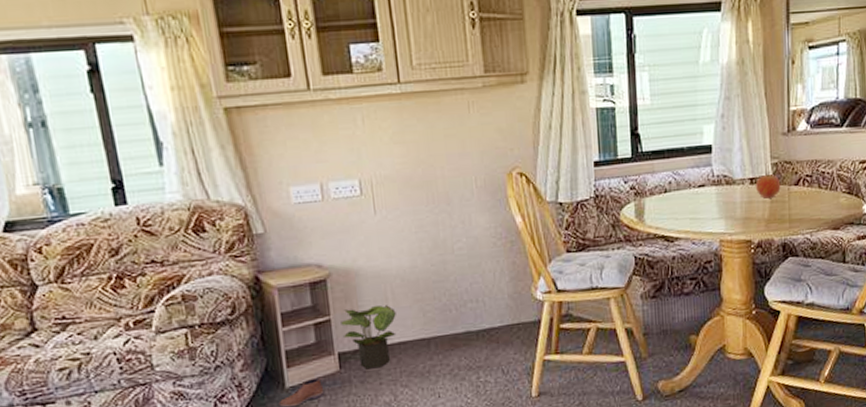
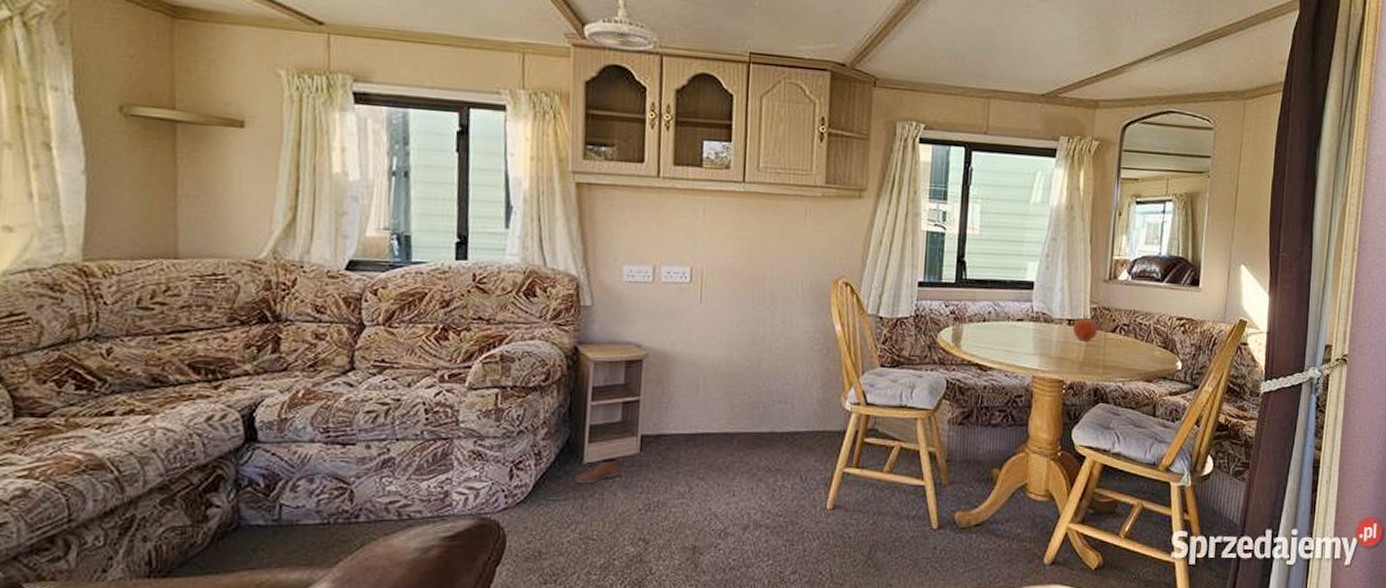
potted plant: present [341,305,396,370] -> none [648,392,705,456]

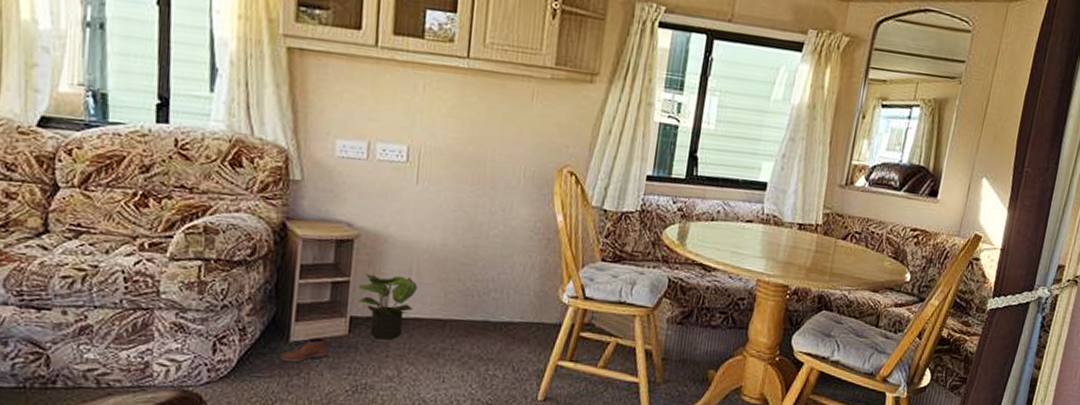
potted plant: none [648,392,705,456] -> present [358,274,417,340]
fruit: present [1072,316,1098,342] -> none [802,221,829,248]

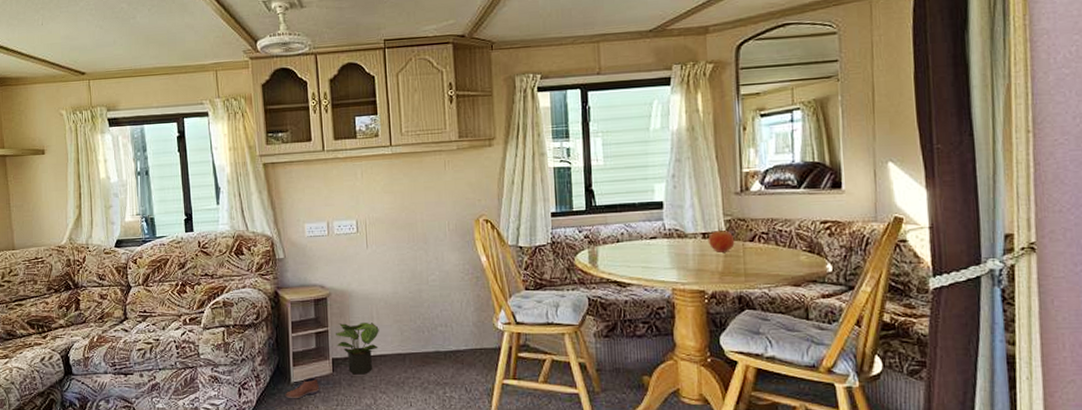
fruit: none [802,221,829,248] -> present [707,228,735,253]

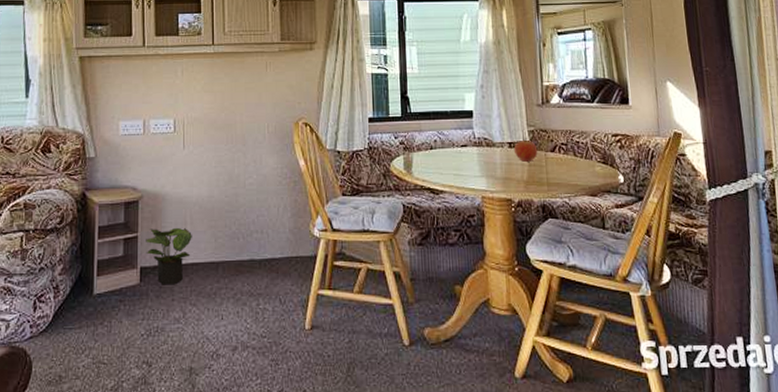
shoe: present [285,376,320,399] -> none [86,287,125,313]

